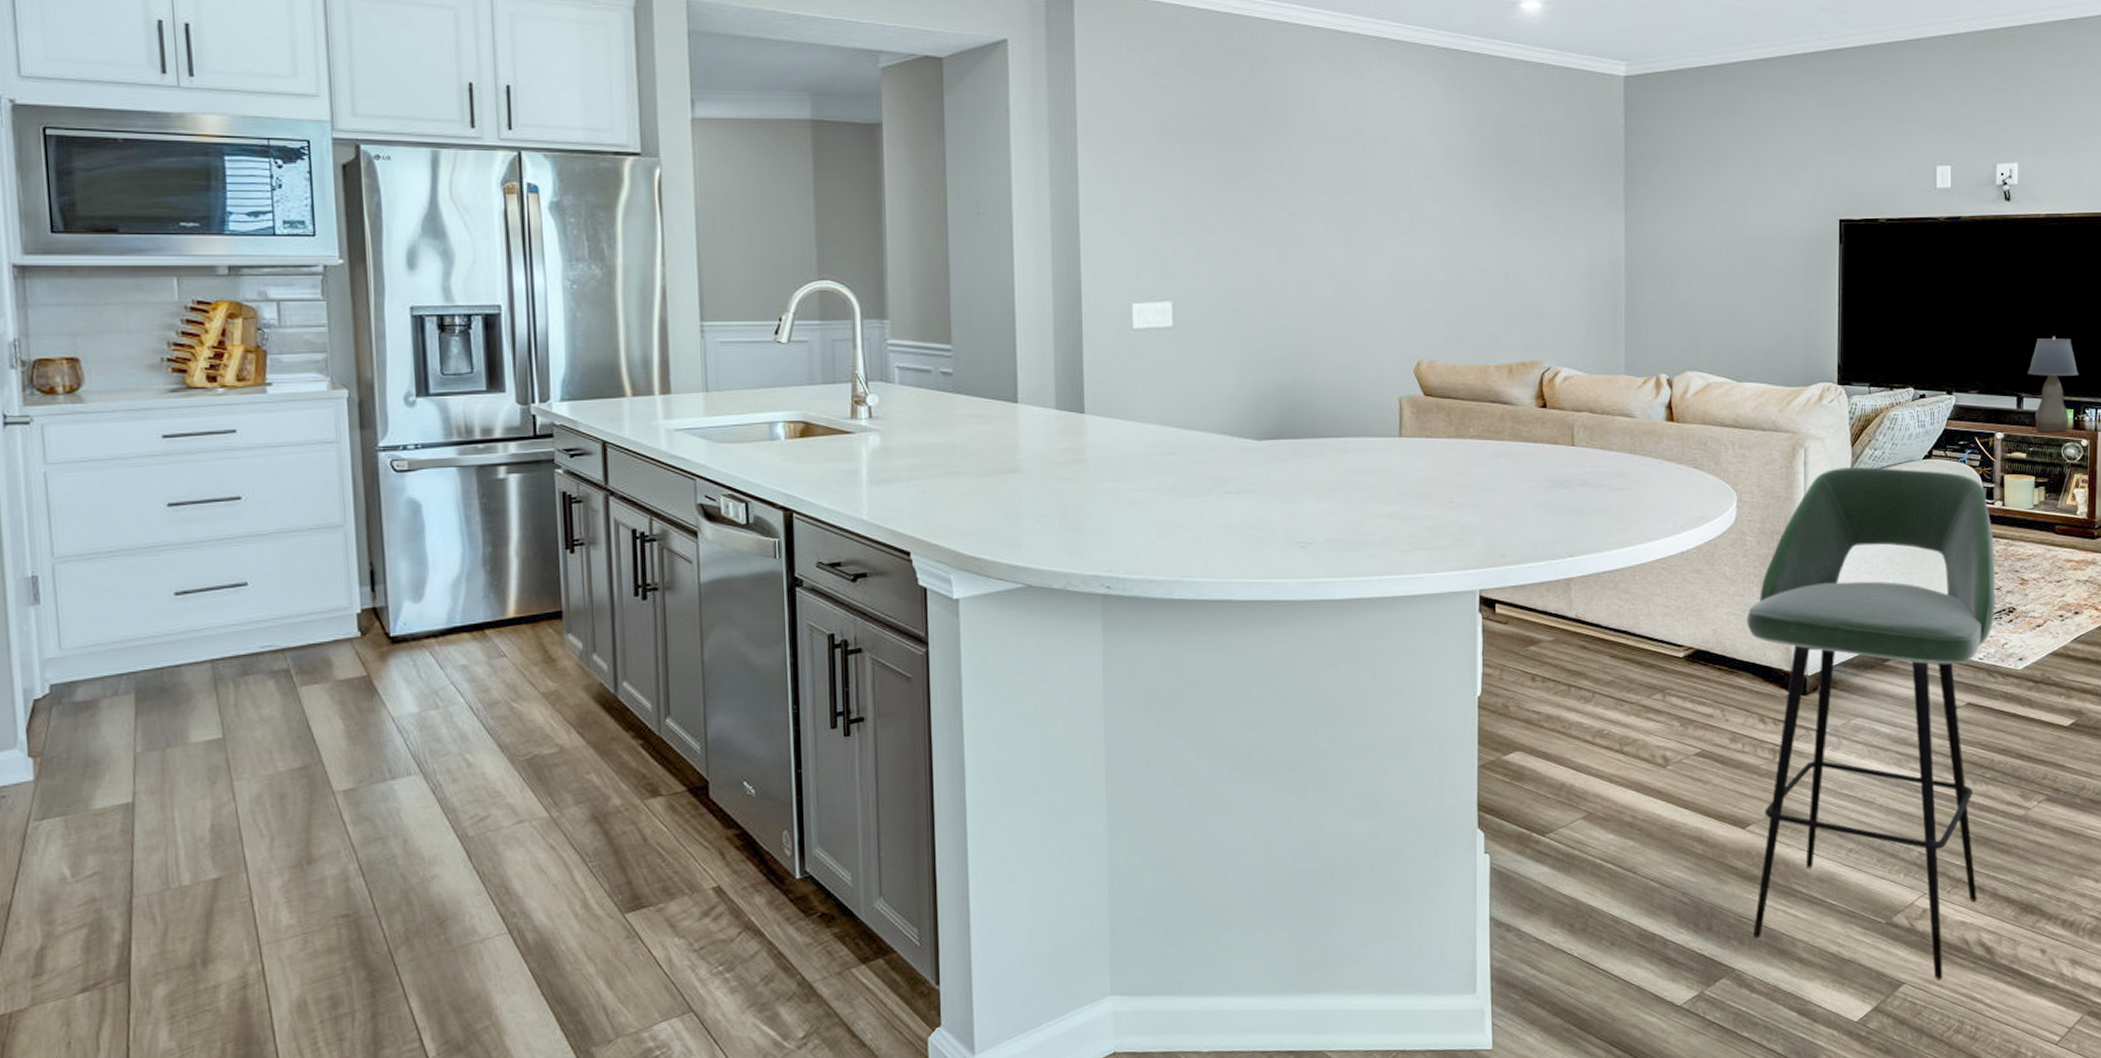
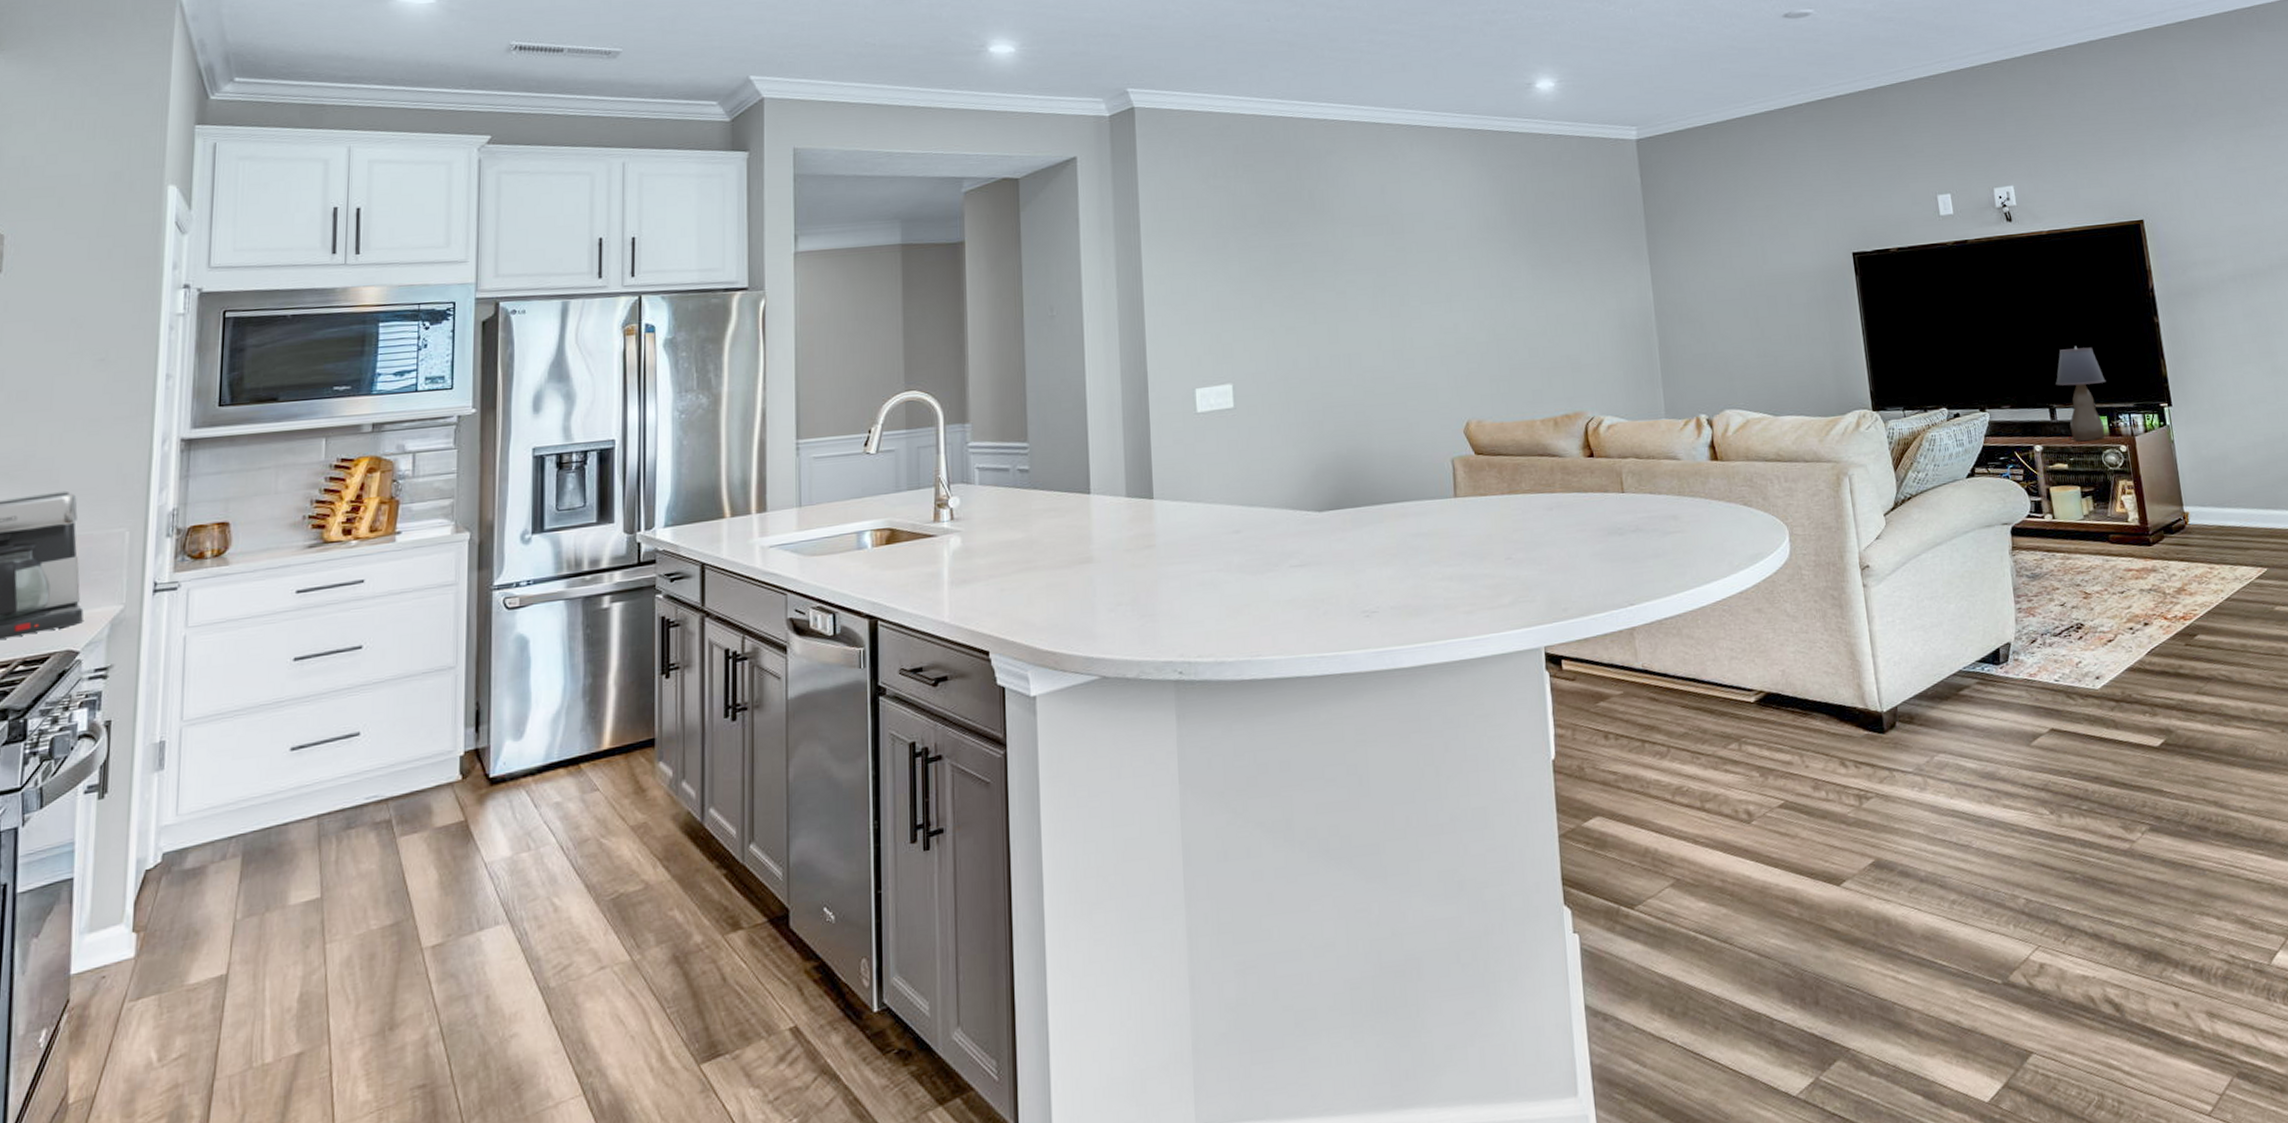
bar stool: present [1747,467,1996,980] -> none [1813,489,2095,1046]

